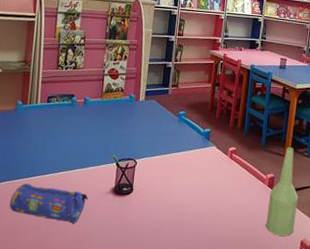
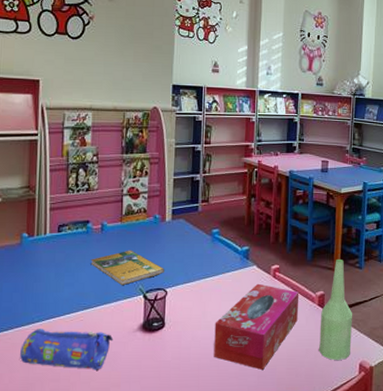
booklet: none [73,123,136,154] -> present [90,250,164,286]
tissue box: none [173,162,252,238] -> present [214,283,299,370]

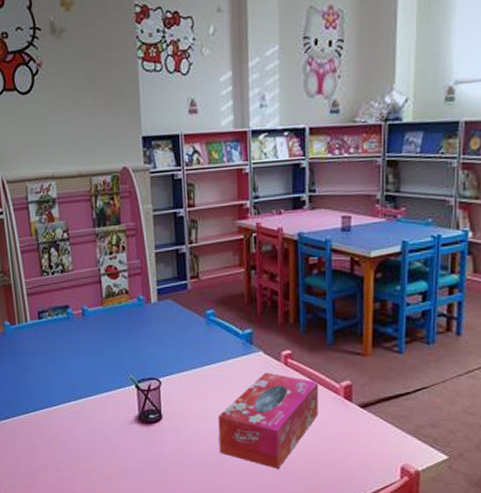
pencil case: present [20,329,114,370] -> none [20,418,110,461]
booklet: present [90,250,164,286] -> none [75,336,155,376]
bottle: present [319,258,352,361] -> none [347,341,390,463]

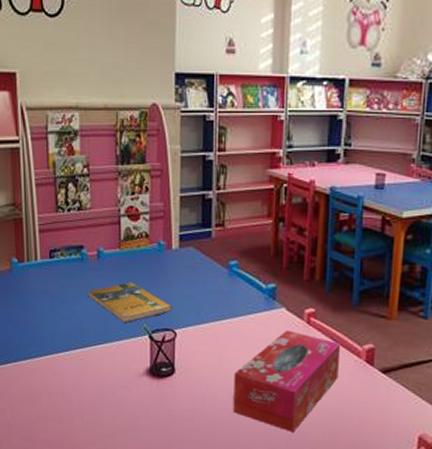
booklet: none [75,336,155,376] -> present [87,282,172,324]

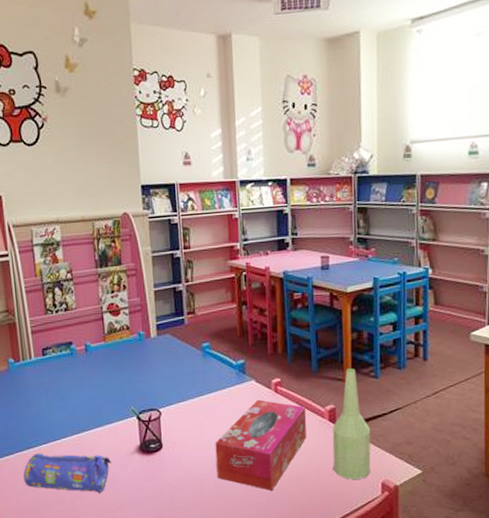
pencil case: none [20,365,118,415] -> present [23,453,112,493]
booklet: present [87,282,172,324] -> none [79,370,156,408]
bottle: none [365,304,412,431] -> present [332,368,371,480]

